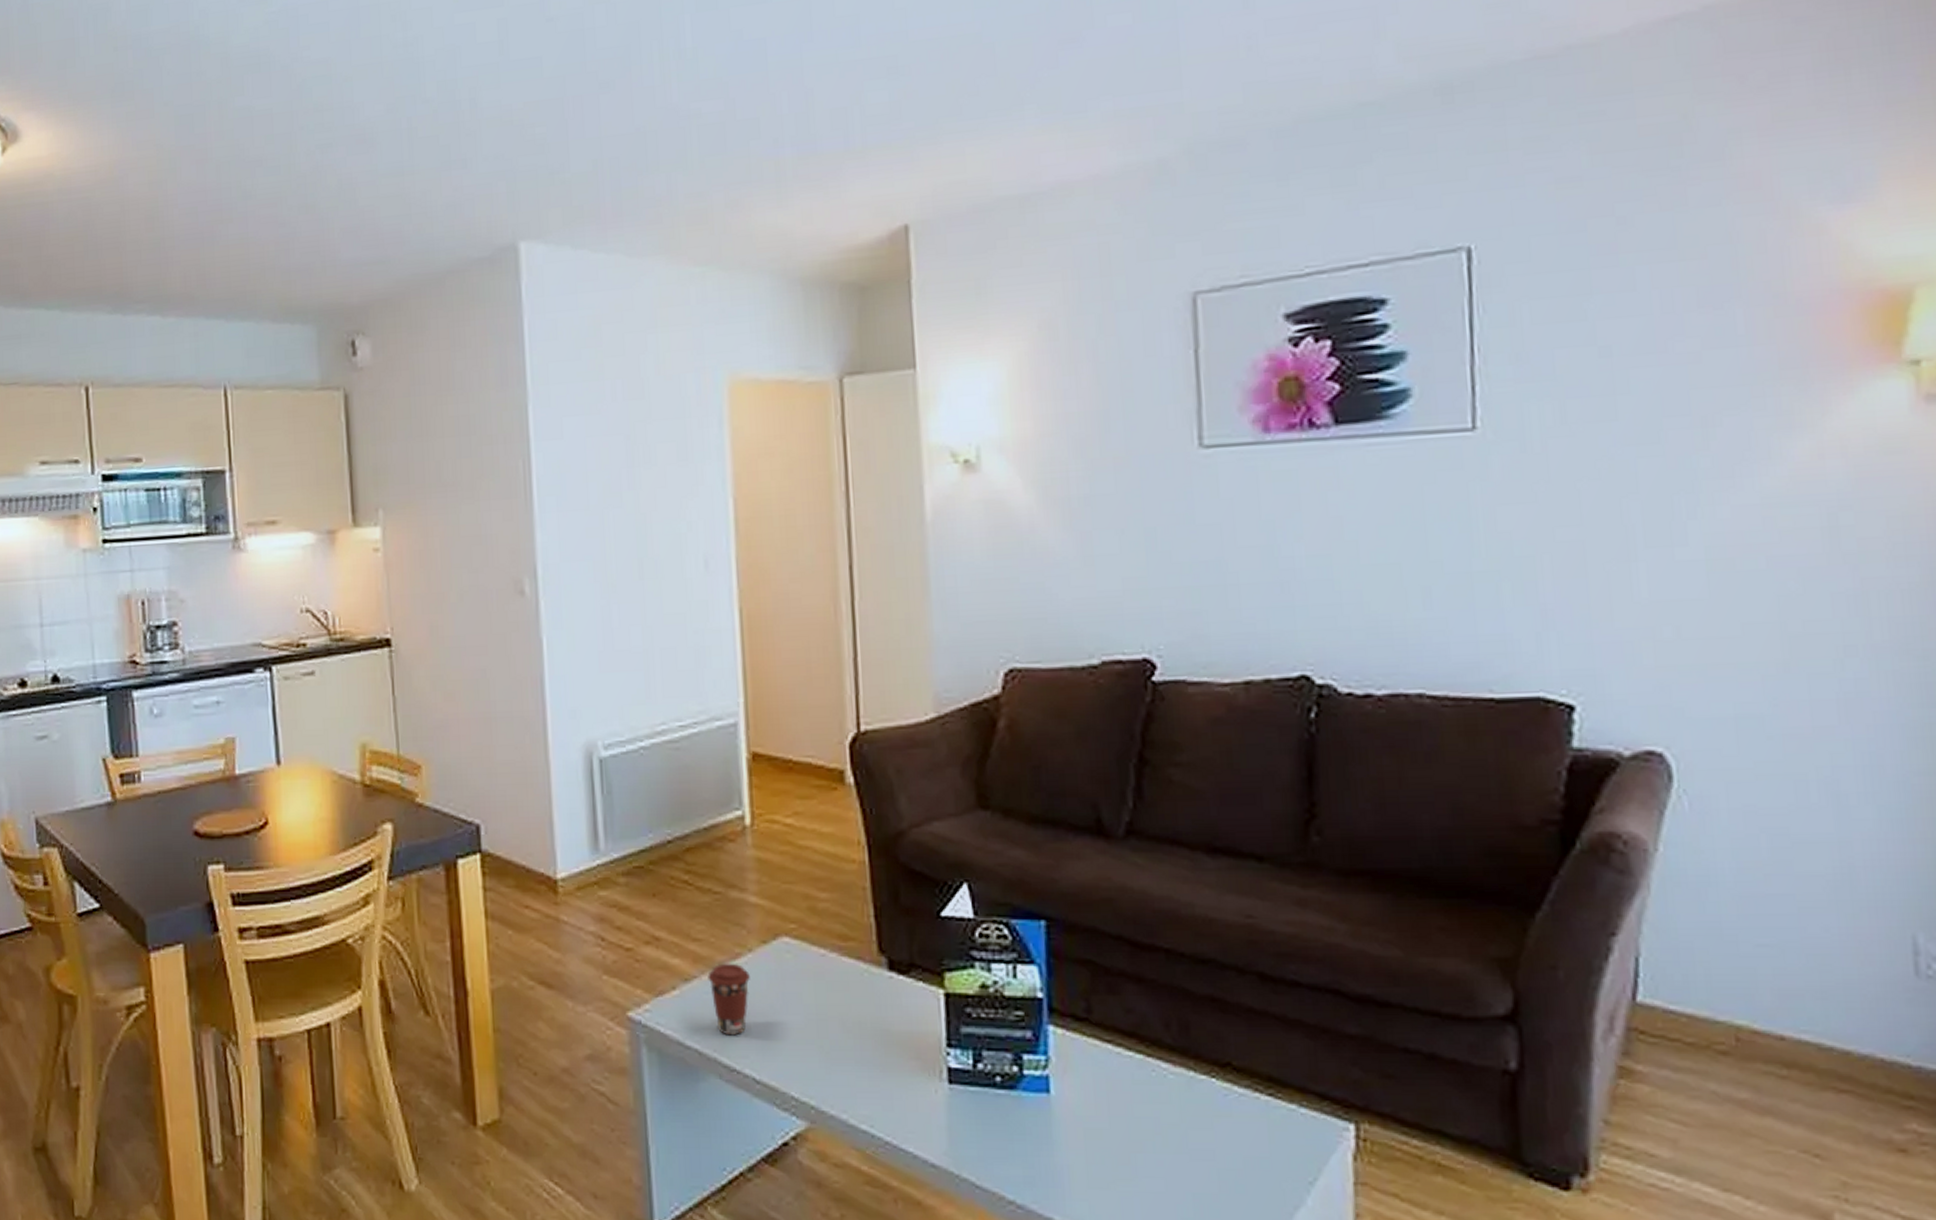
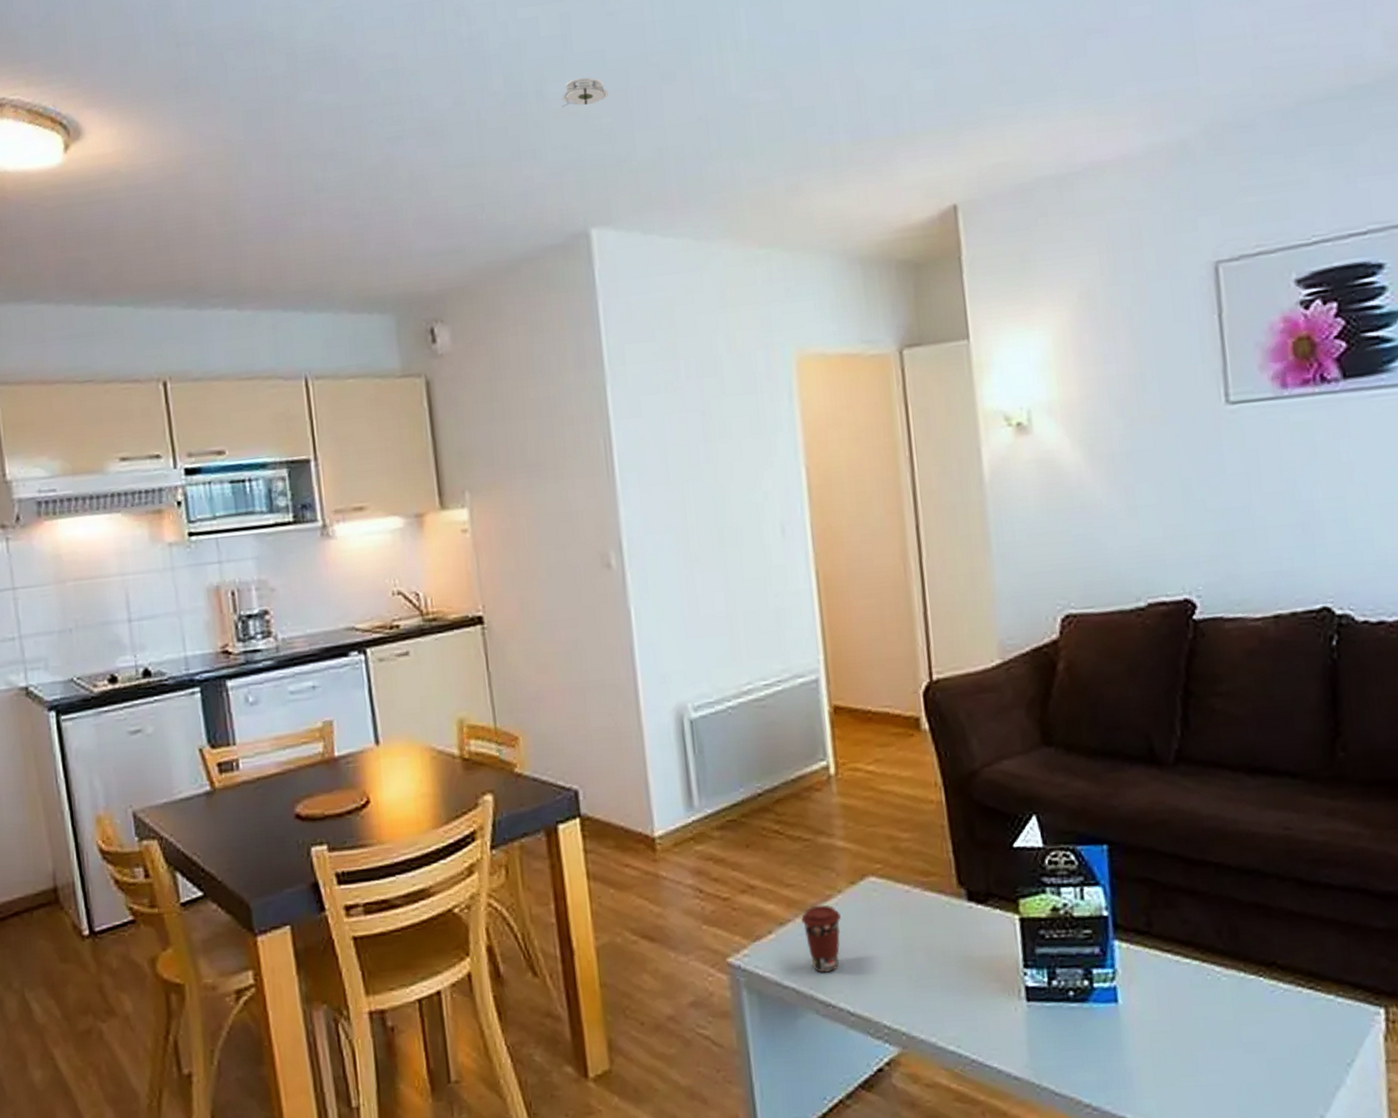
smoke detector: none [495,85,544,116] -> present [562,77,608,108]

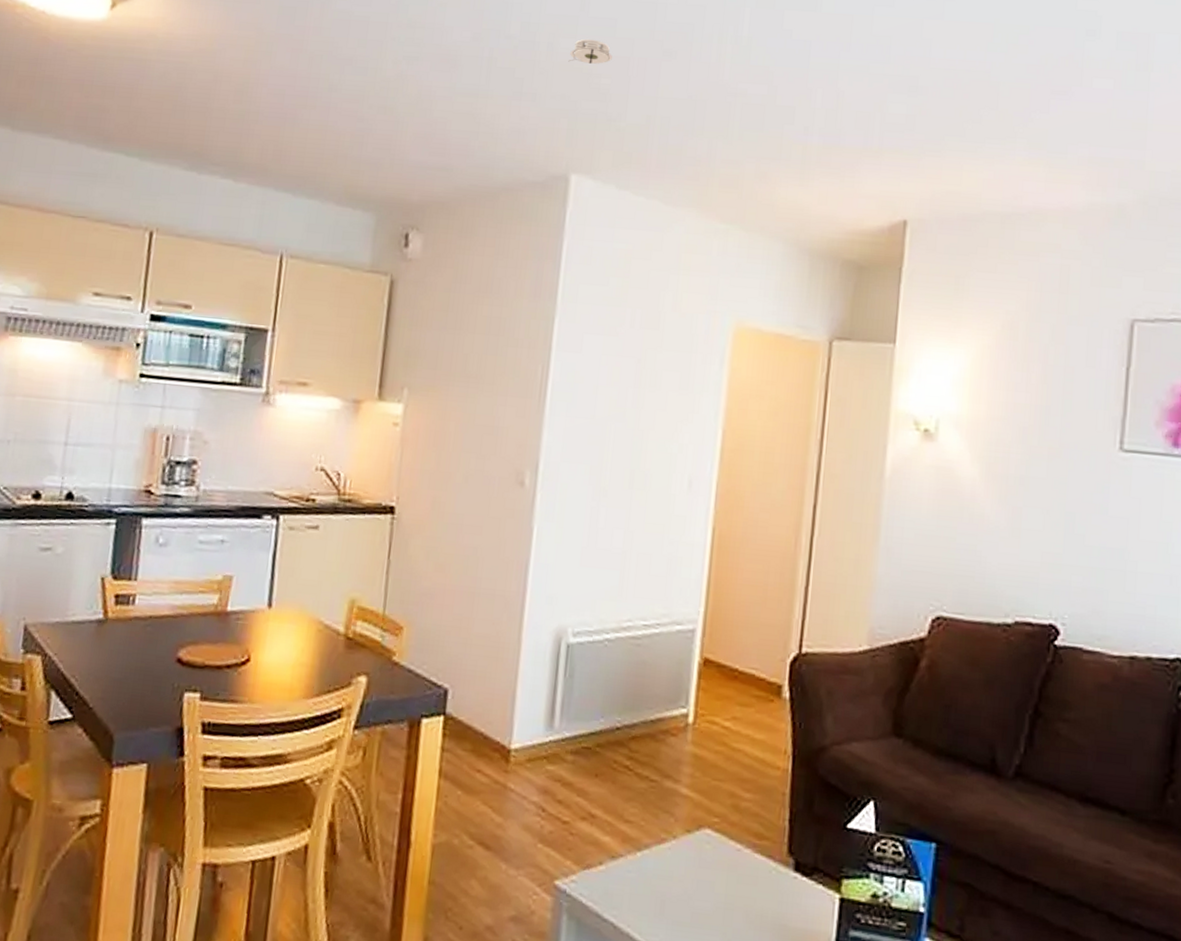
coffee cup: present [801,904,841,973] -> none [633,846,671,914]

